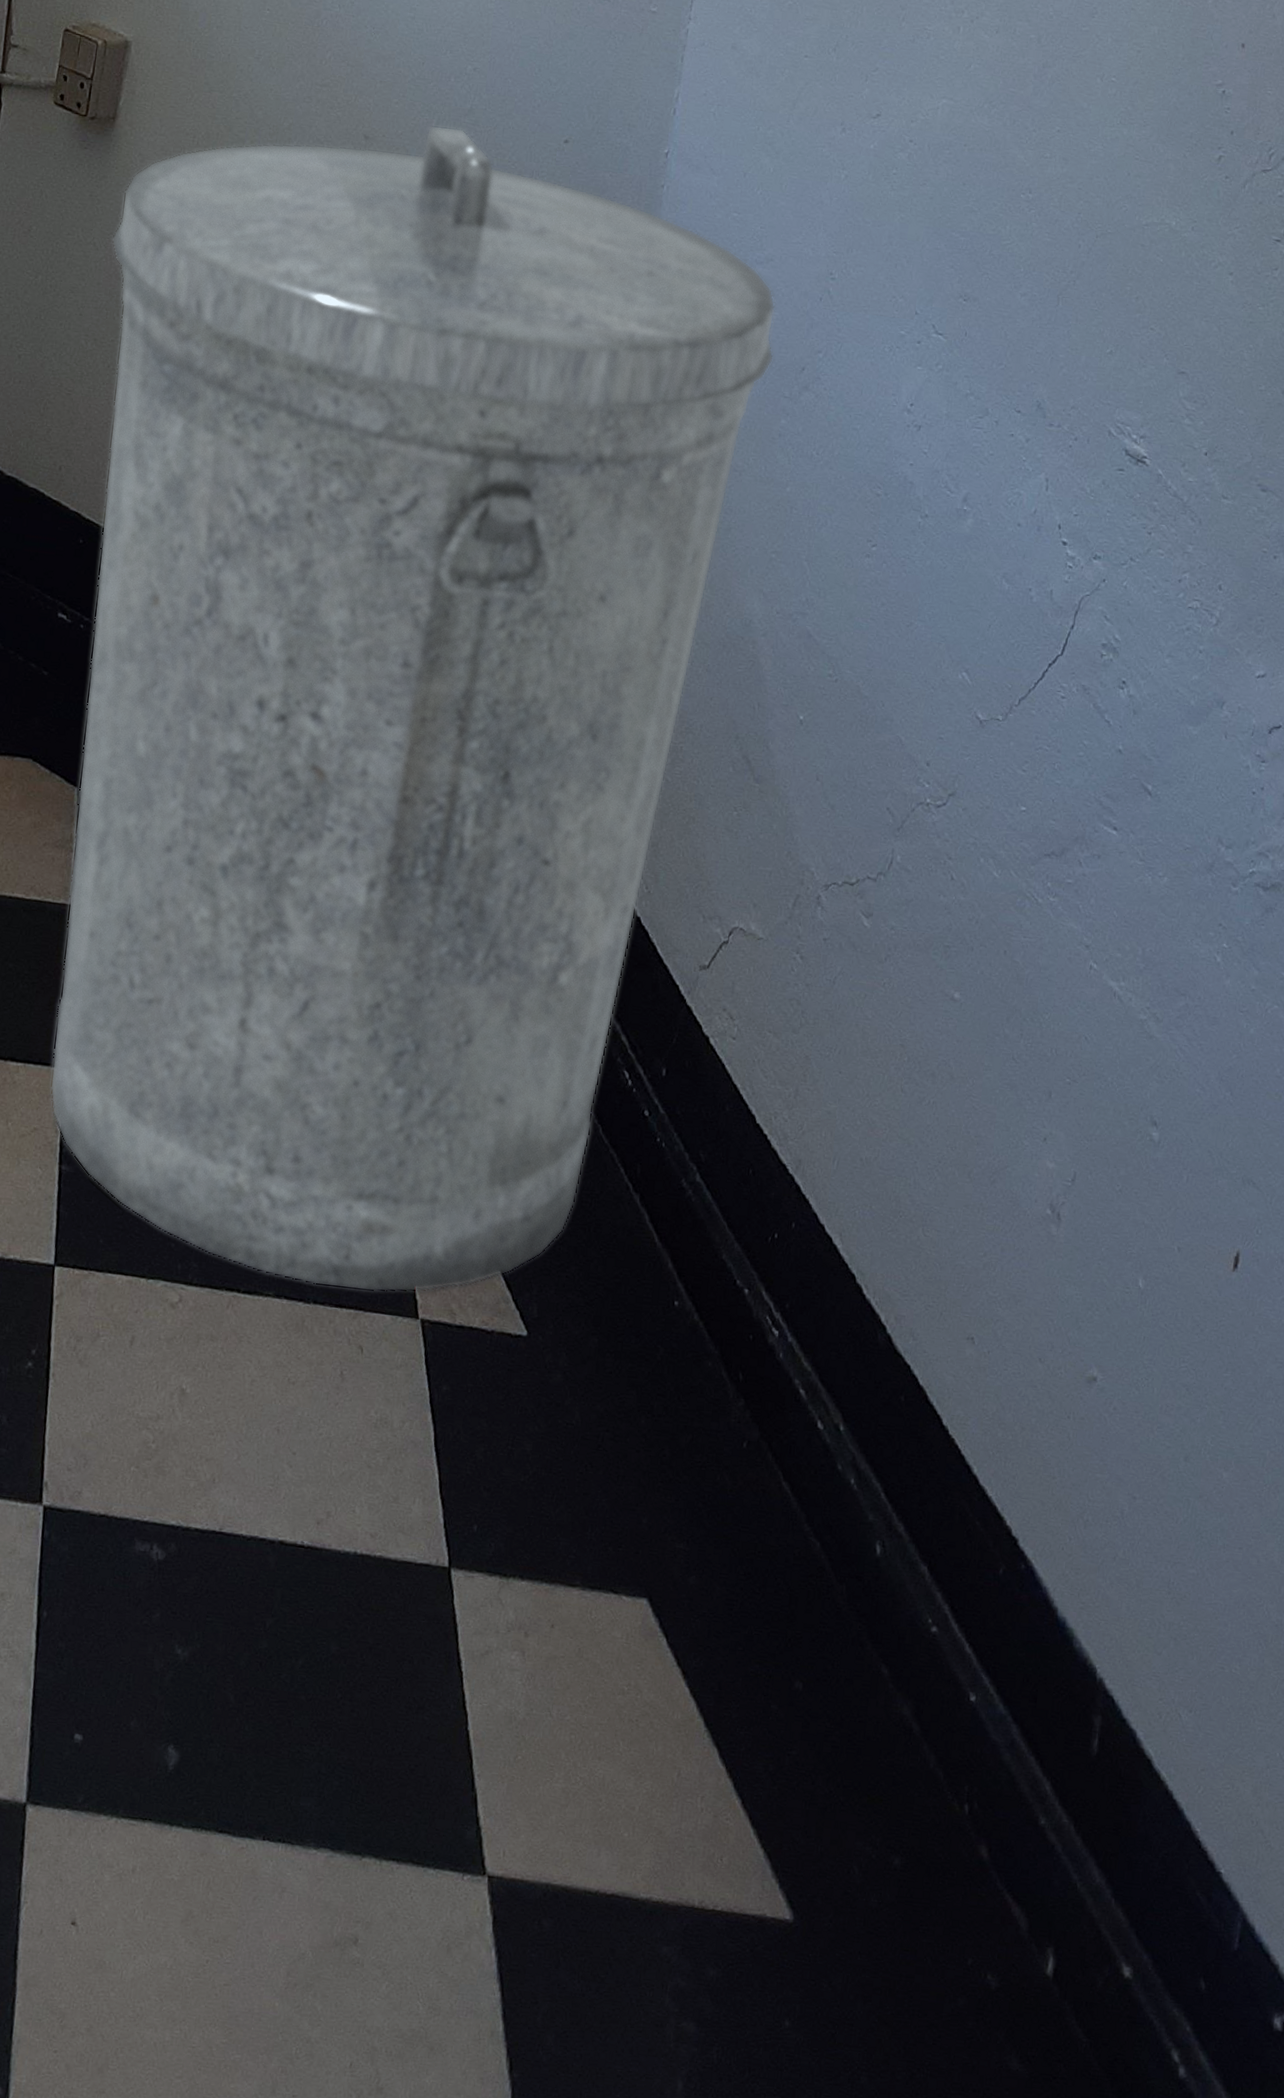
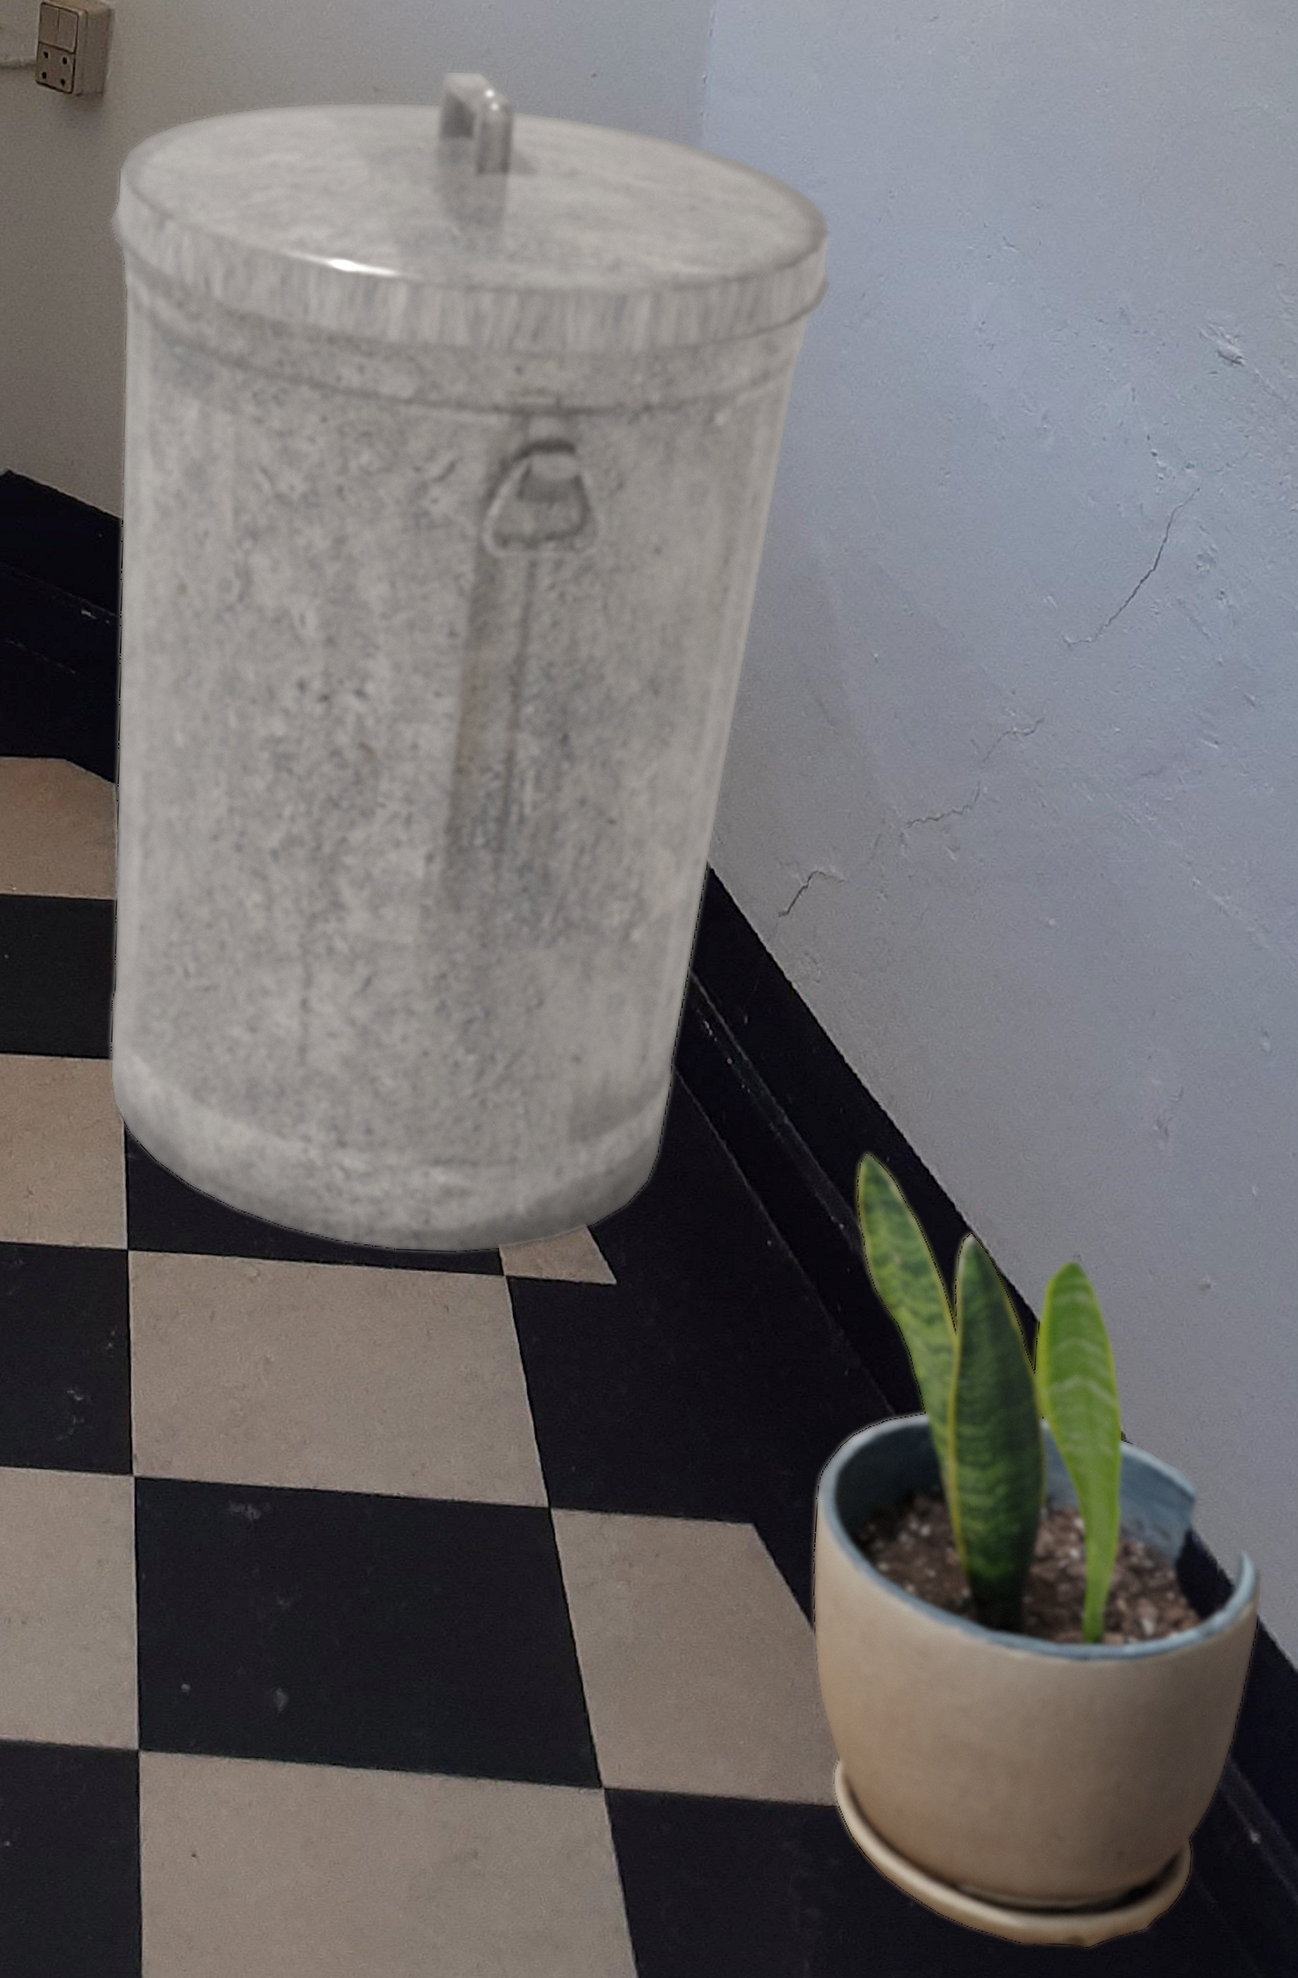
potted plant: none [701,1217,1141,2085] -> present [812,1153,1263,1949]

